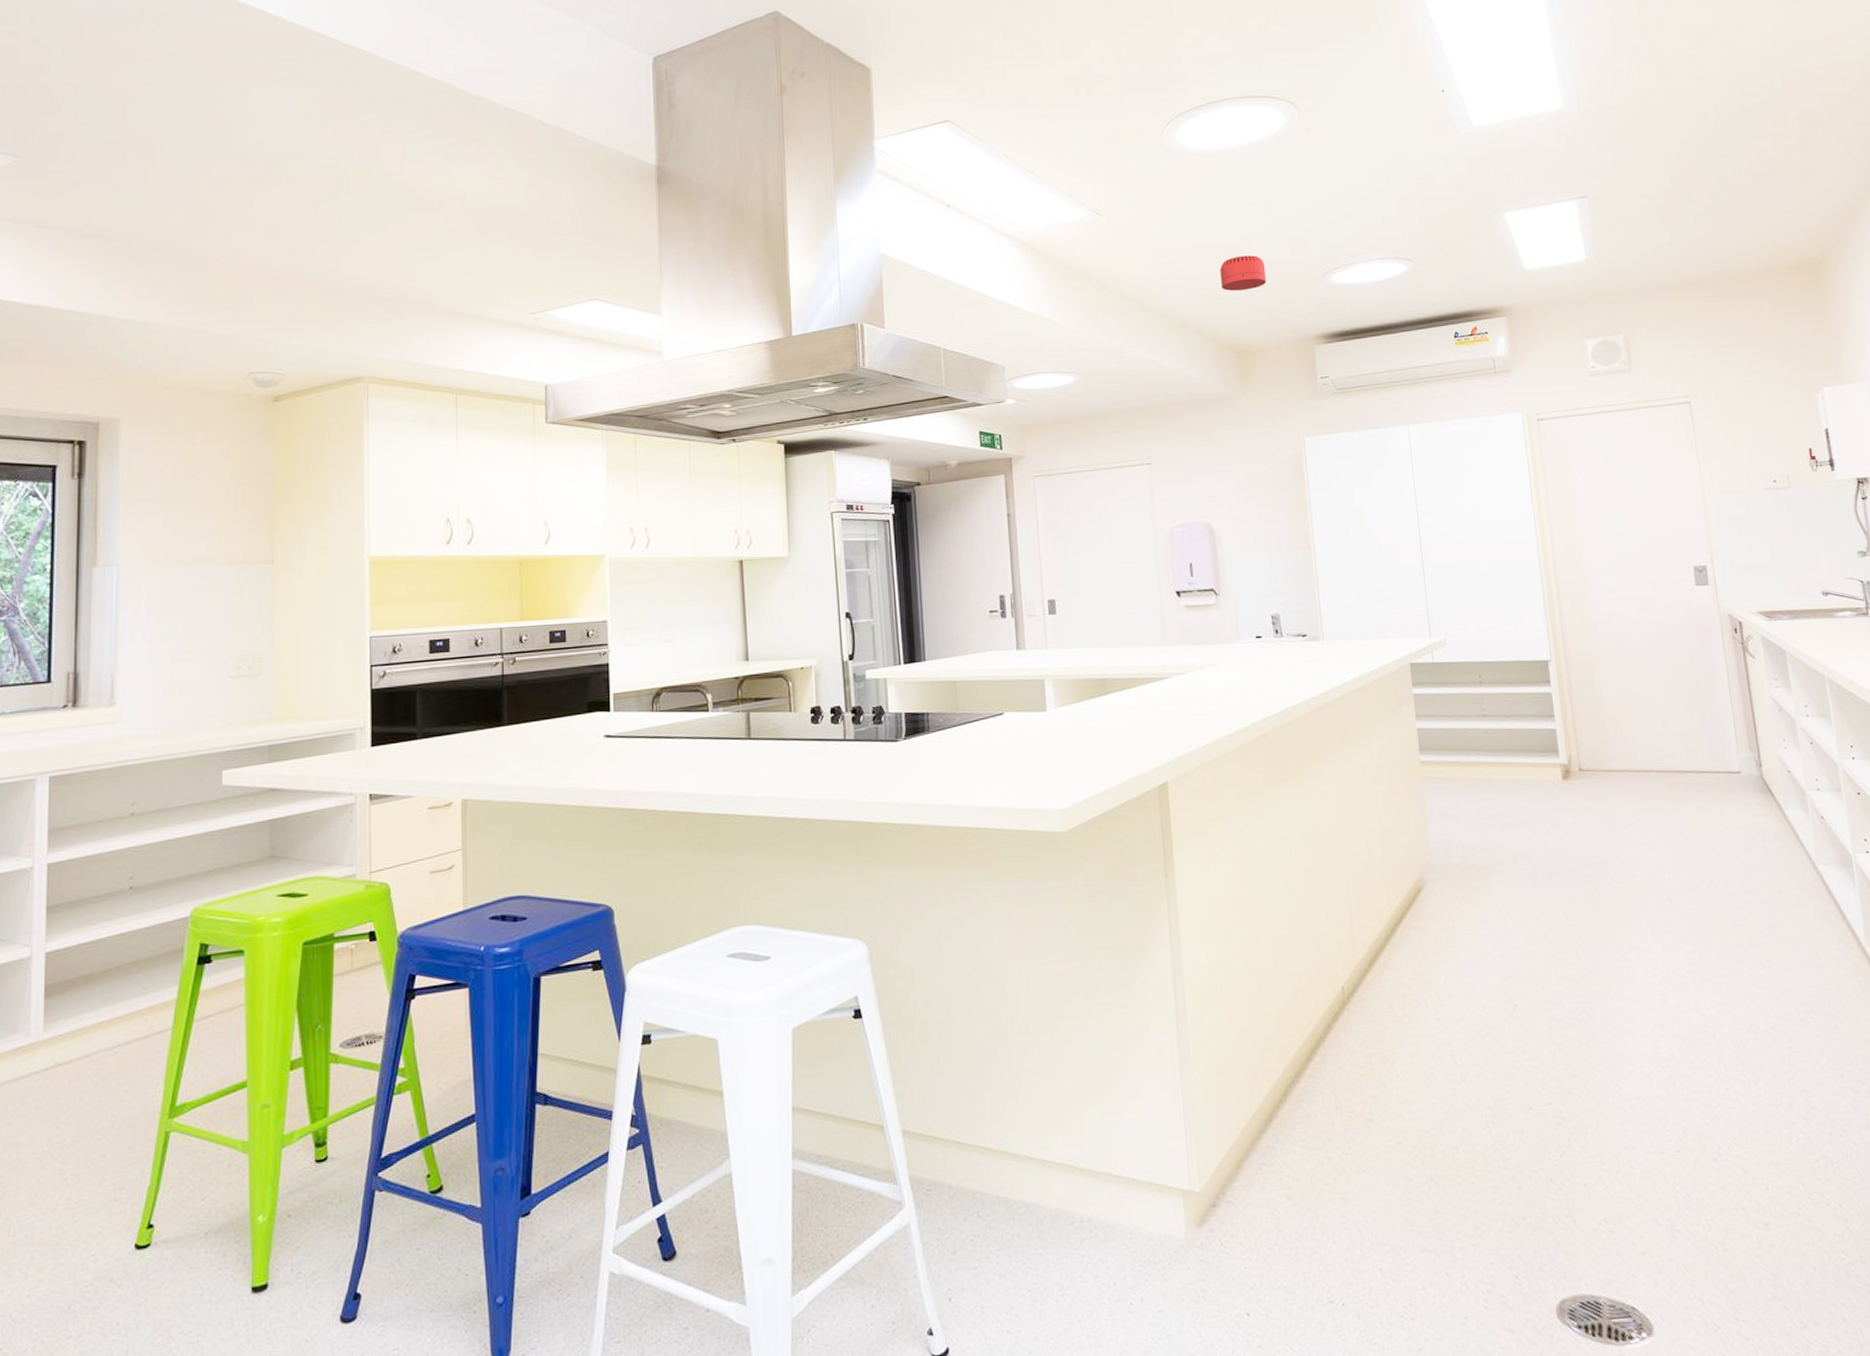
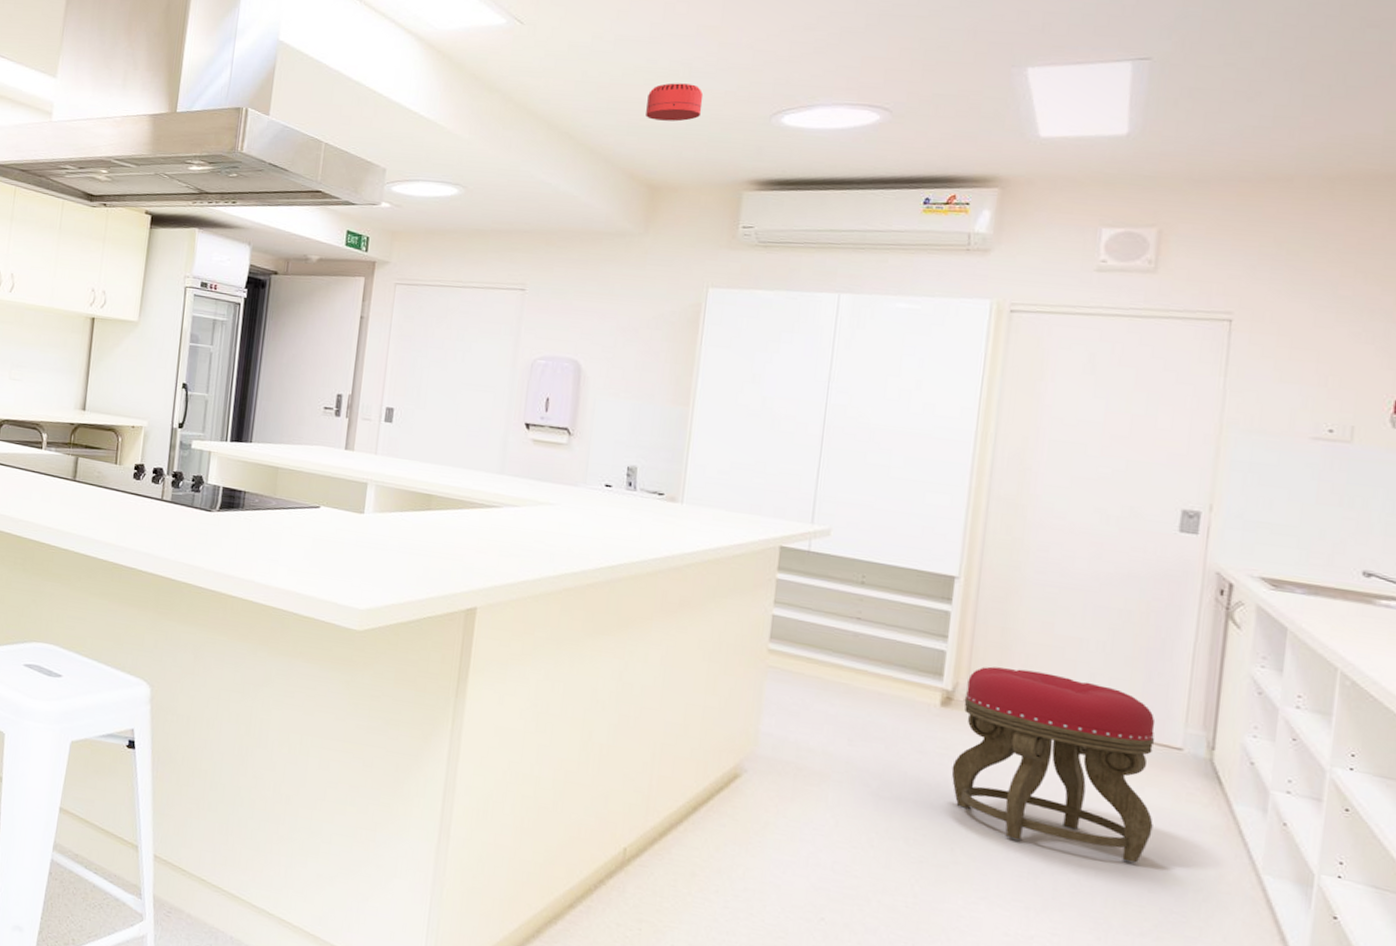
stool: none [1577,730,1737,887] -> present [951,666,1156,864]

